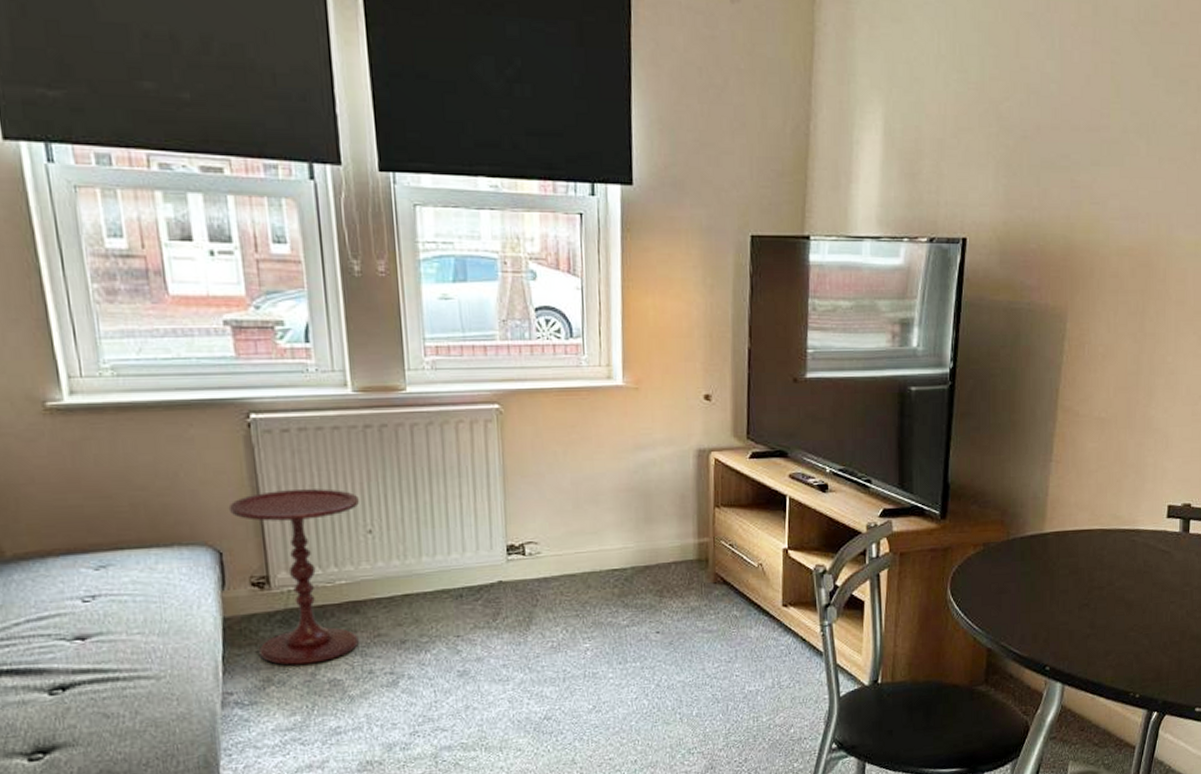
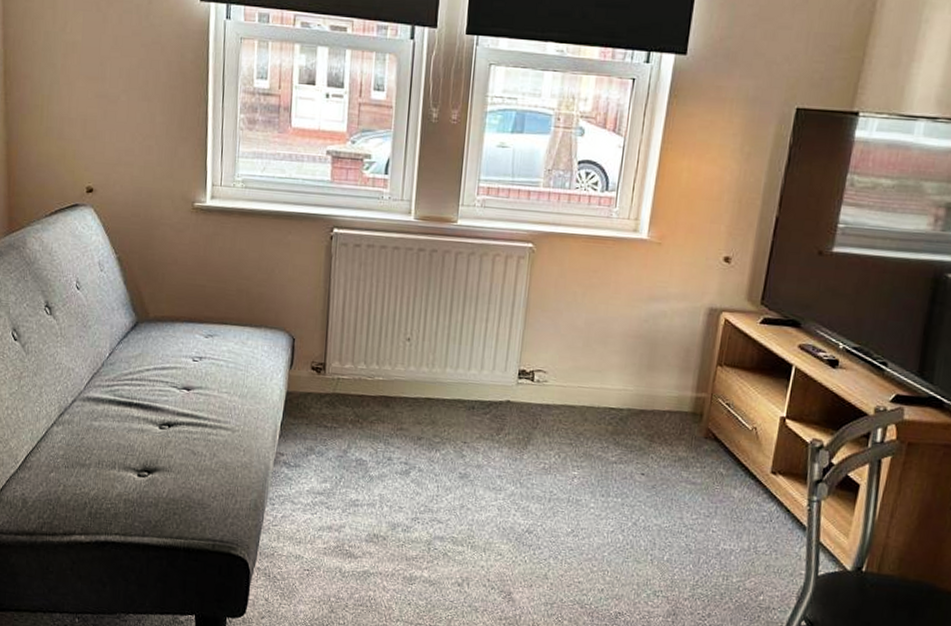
side table: present [228,488,359,665] -> none [305,294,404,443]

